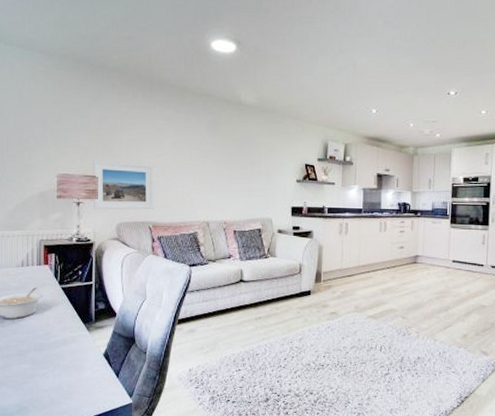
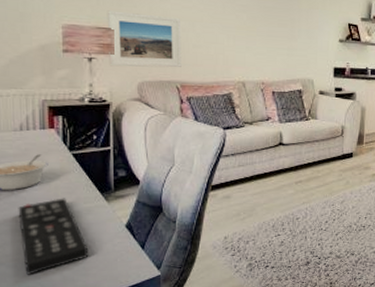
remote control: none [17,327,72,396] -> present [18,198,89,275]

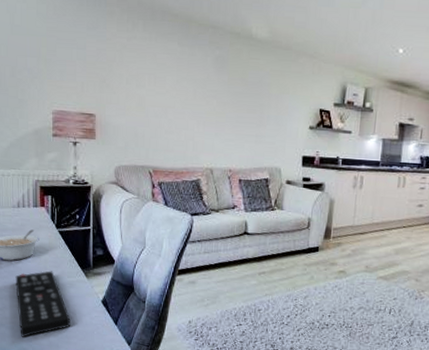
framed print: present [107,10,181,68] -> none [90,97,155,153]

